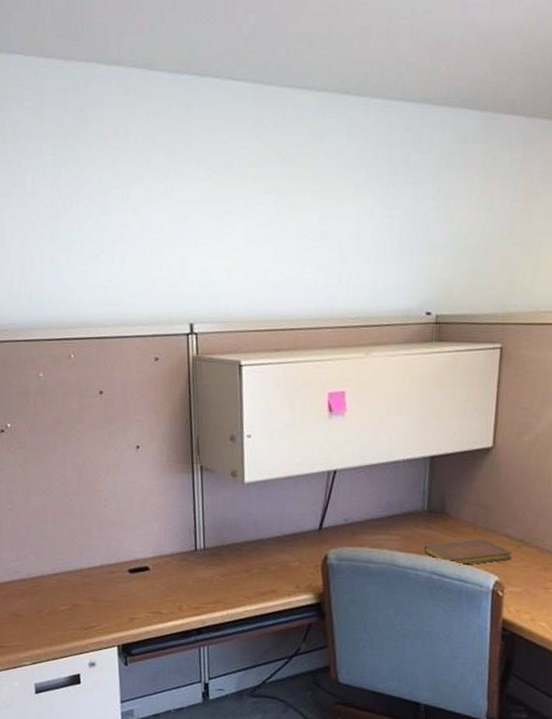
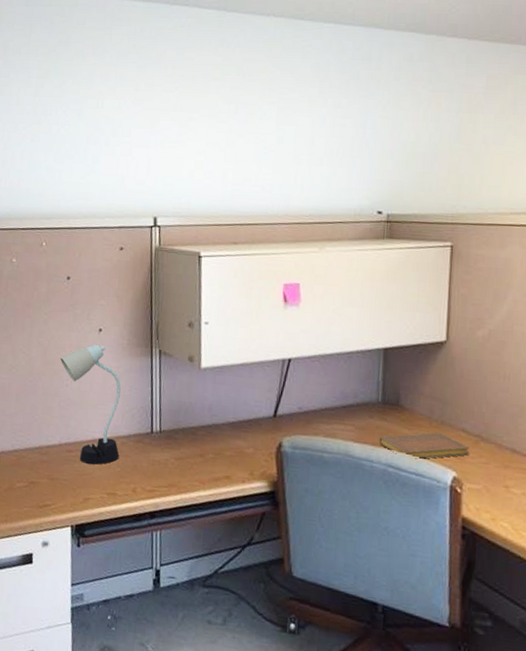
desk lamp: none [97,462,164,585] -> present [60,344,121,465]

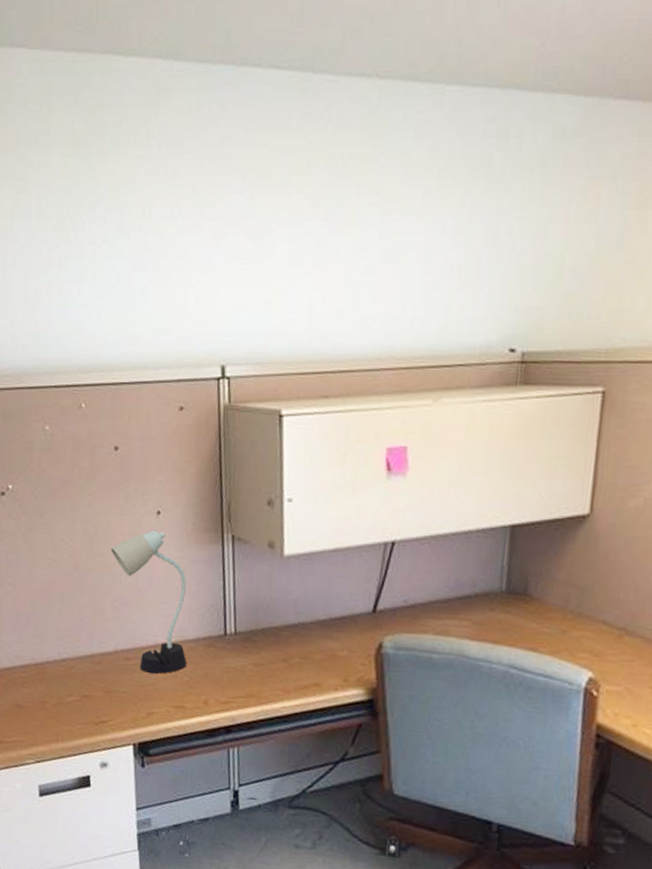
notebook: present [379,432,470,460] -> none [500,625,611,659]

